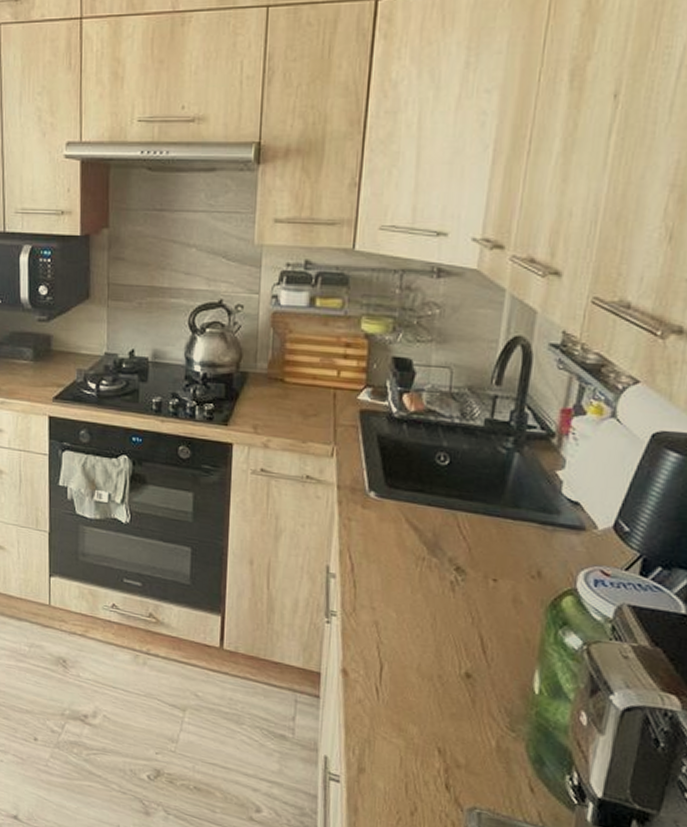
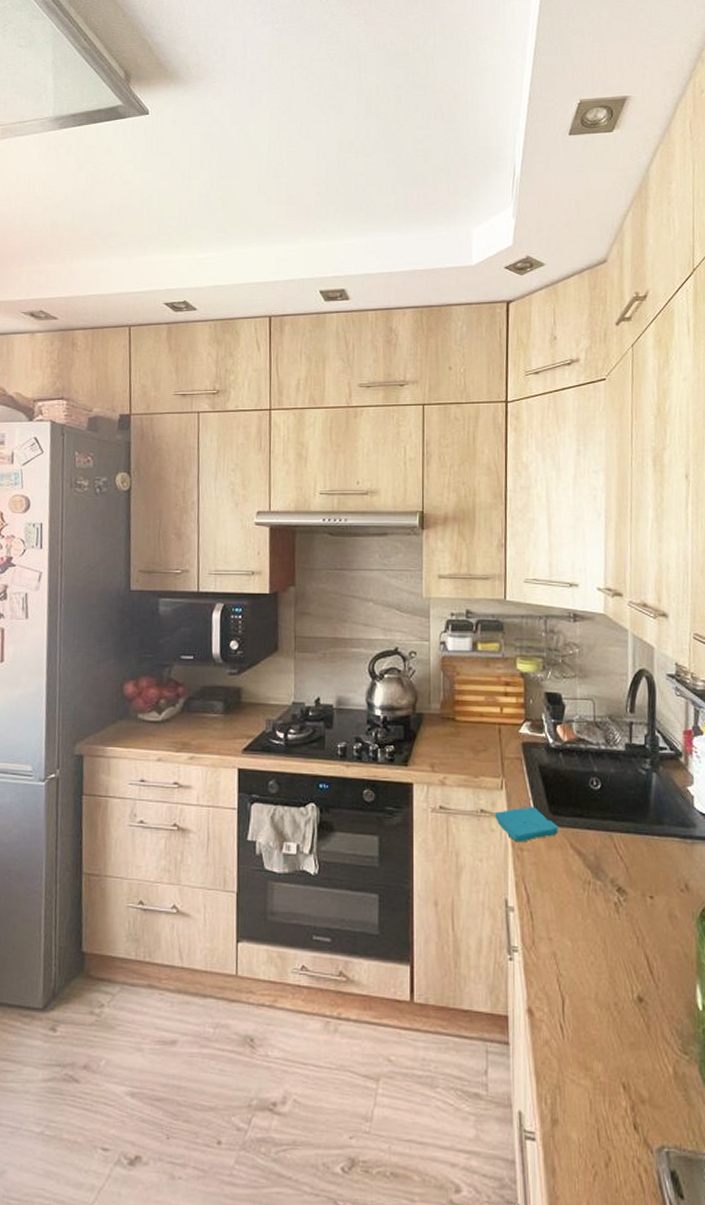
sponge: none [321,477,394,512] -> present [494,807,558,843]

